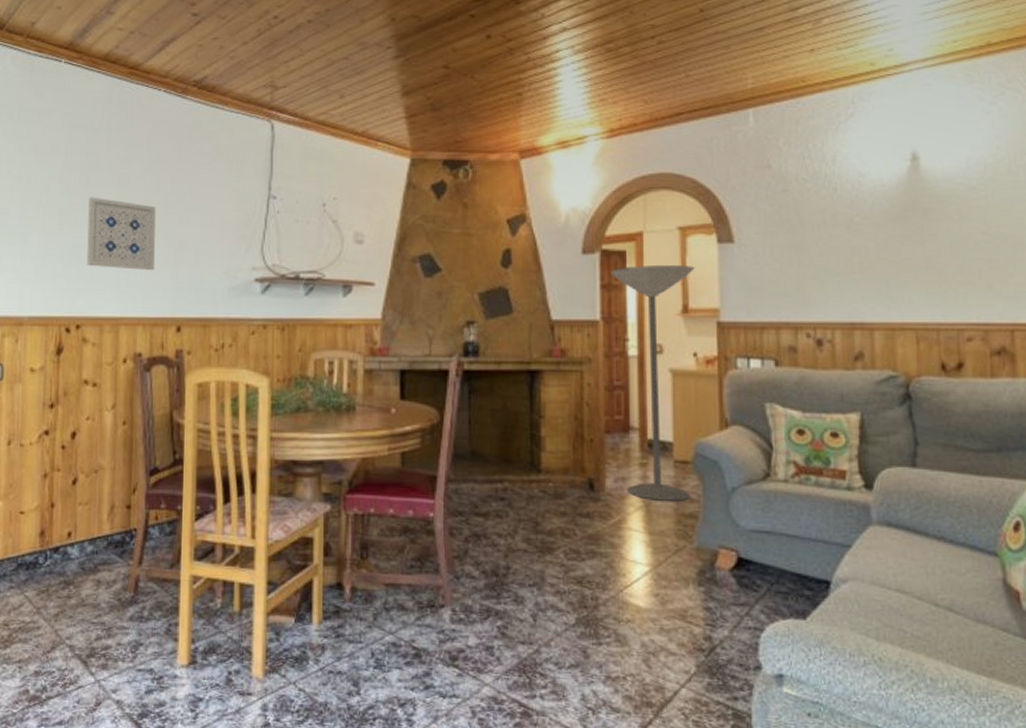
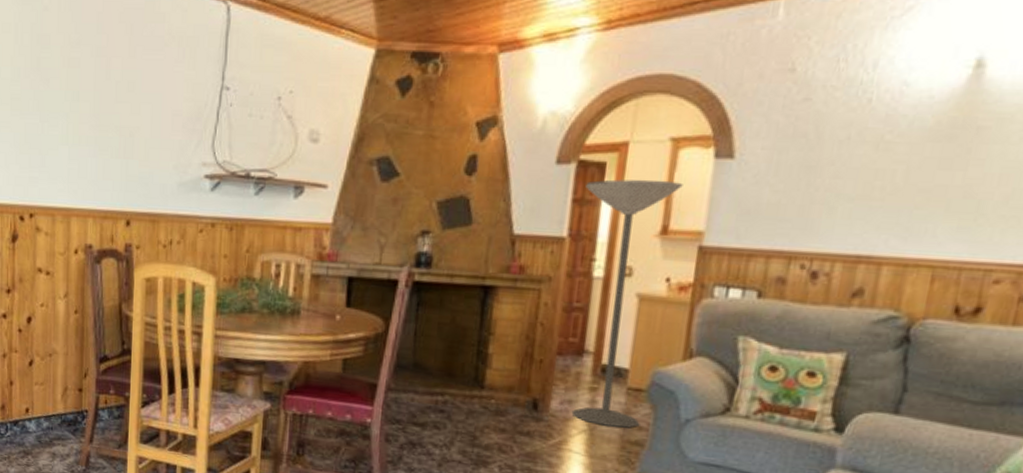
wall art: present [87,197,156,271] -> none [39,81,106,162]

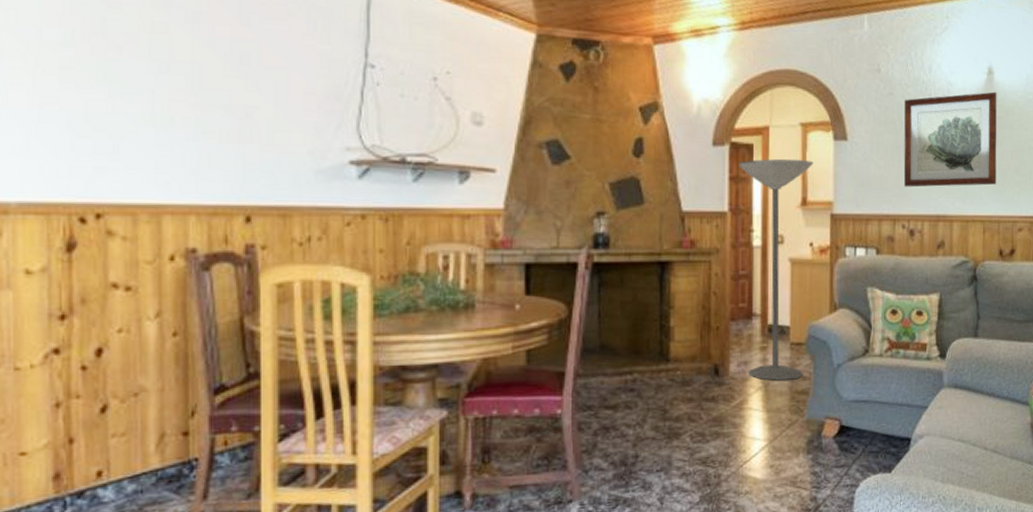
wall art: none [811,92,987,220] -> present [903,91,997,187]

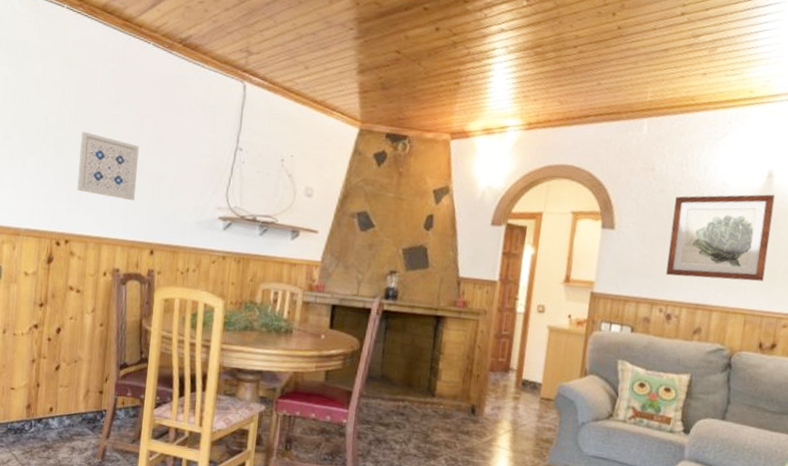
wall art: none [107,48,212,148] -> present [77,131,139,201]
floor lamp: present [739,158,814,381] -> none [500,239,580,429]

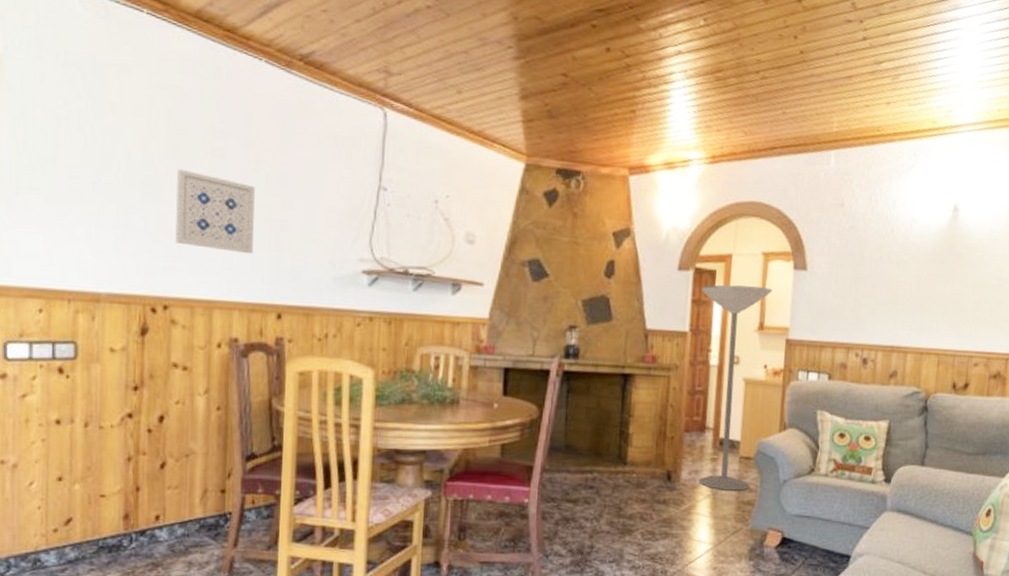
floor lamp: none [500,239,580,429] -> present [698,284,773,491]
wall art: present [666,194,775,281] -> none [860,228,962,320]

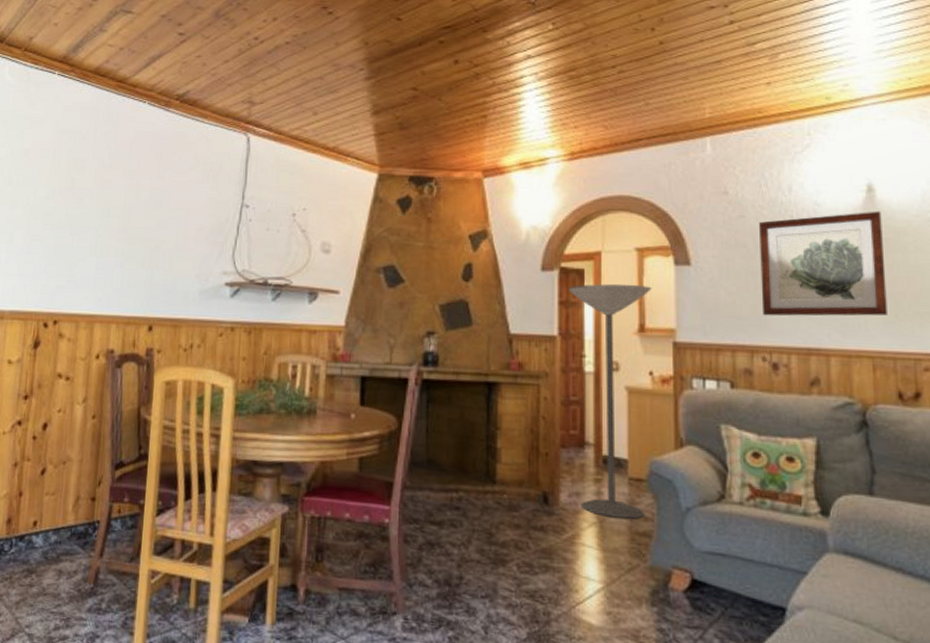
wall art: present [175,169,255,255] -> none [67,200,135,272]
wall art: none [860,228,962,320] -> present [758,211,887,316]

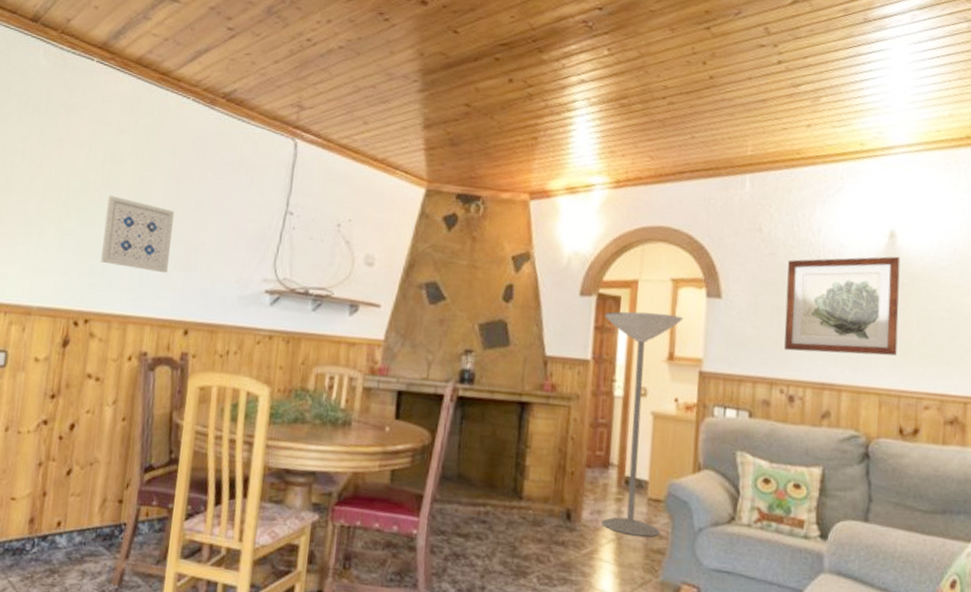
wall art: none [67,200,135,272] -> present [100,195,174,274]

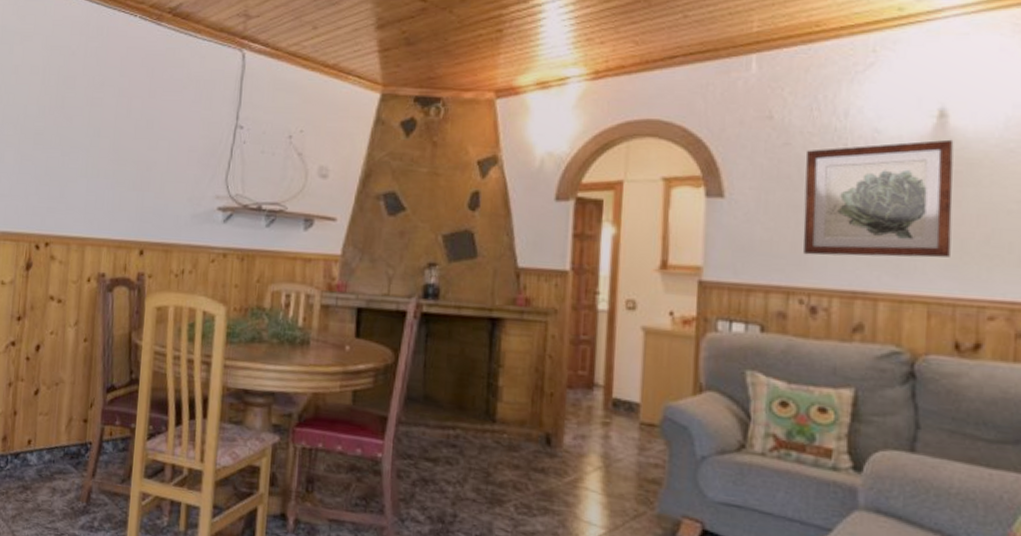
wall art: present [100,195,174,274] -> none [58,119,126,194]
floor lamp: present [600,311,684,537] -> none [585,216,678,465]

